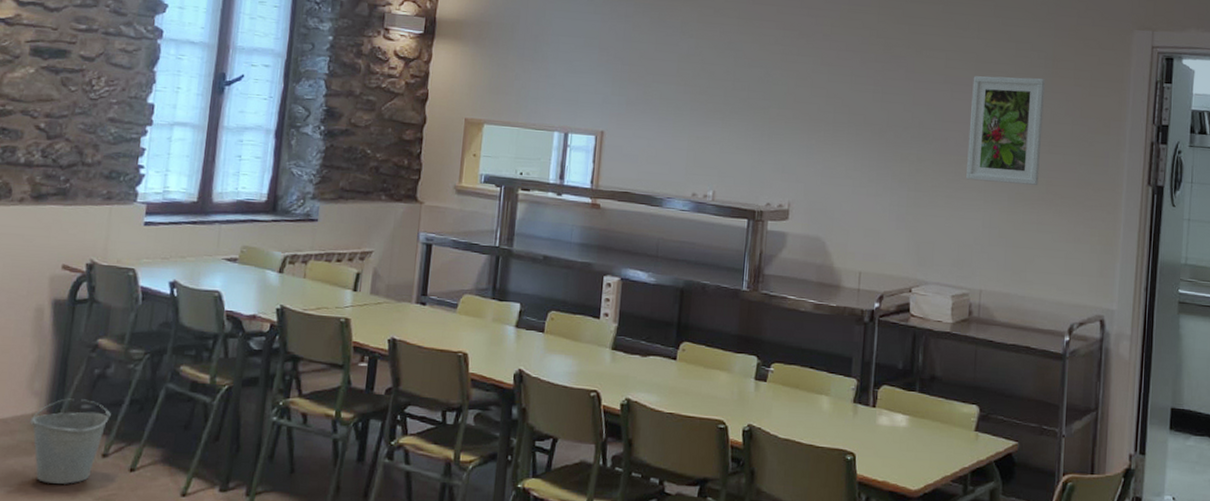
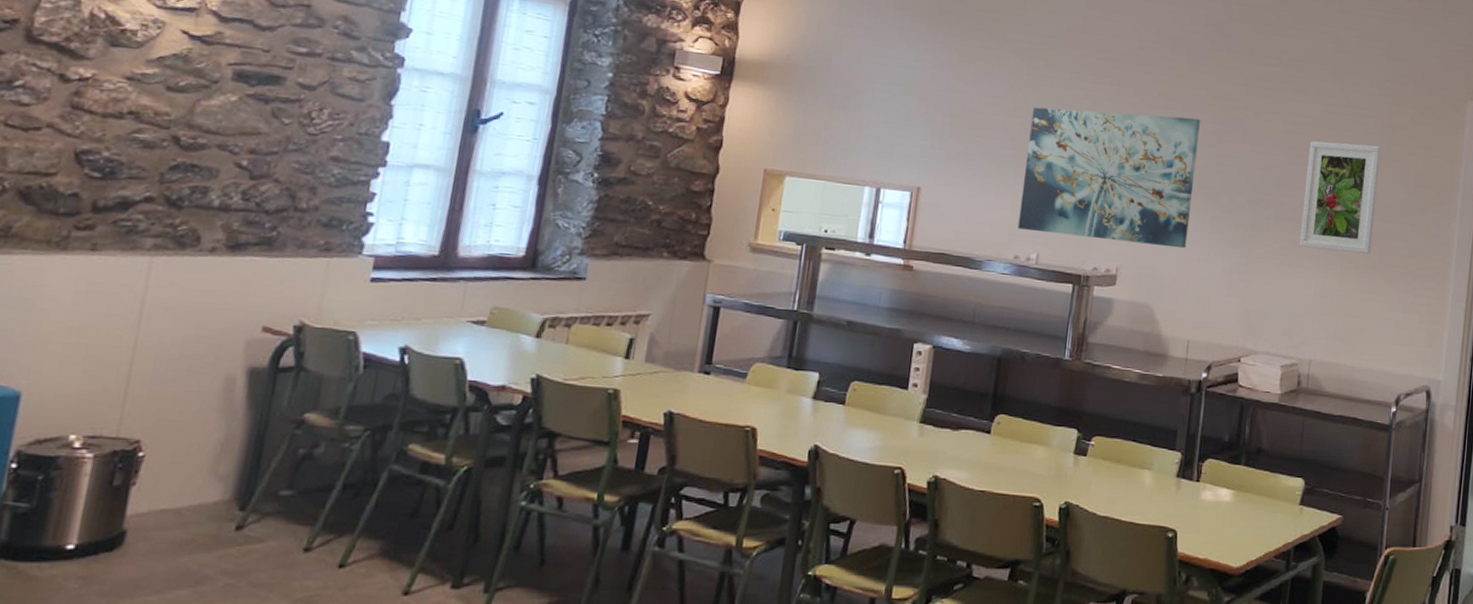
bucket: present [30,398,111,484] -> none [211,483,318,585]
wall art: none [694,52,864,184] -> present [1018,107,1200,249]

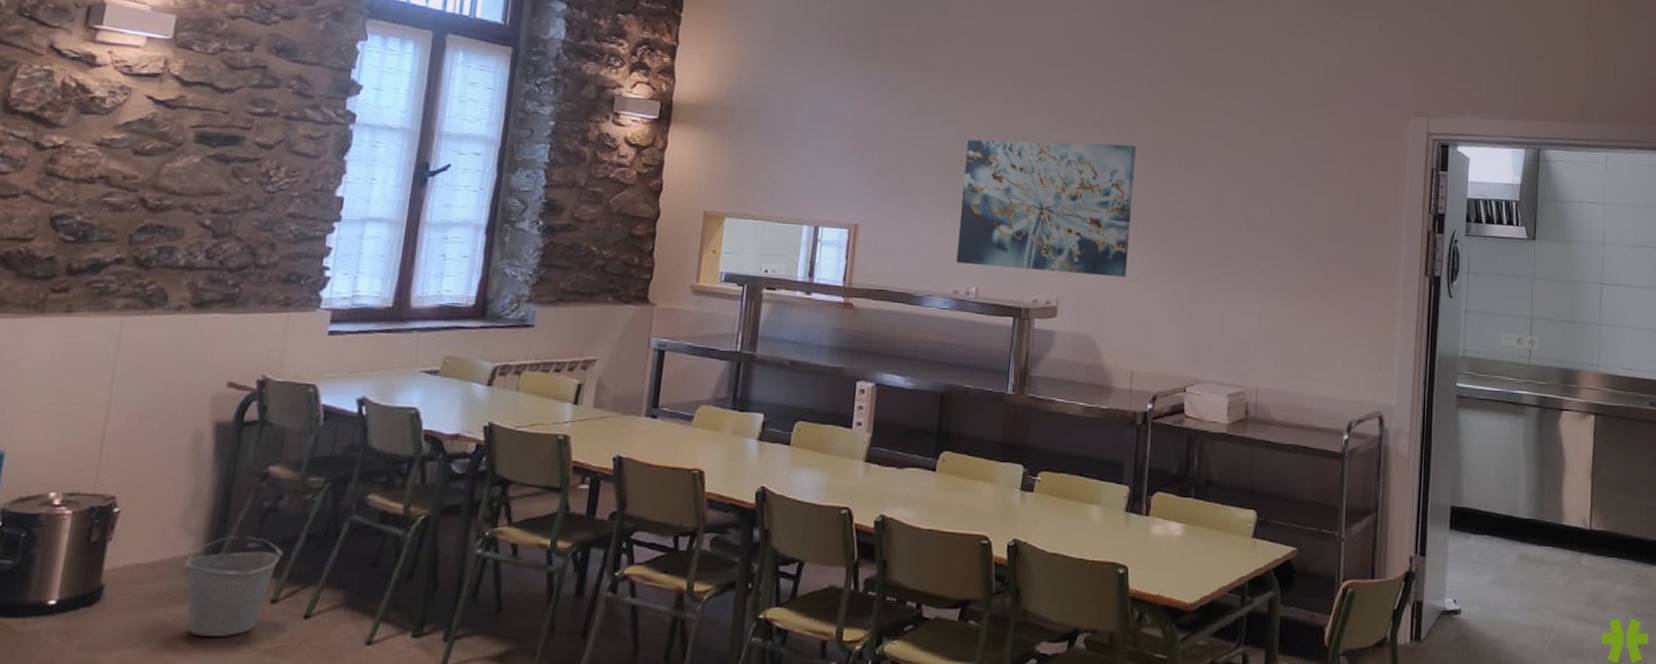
bucket: none [211,483,318,585] -> present [183,536,283,636]
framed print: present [1300,141,1381,254] -> none [1242,164,1321,277]

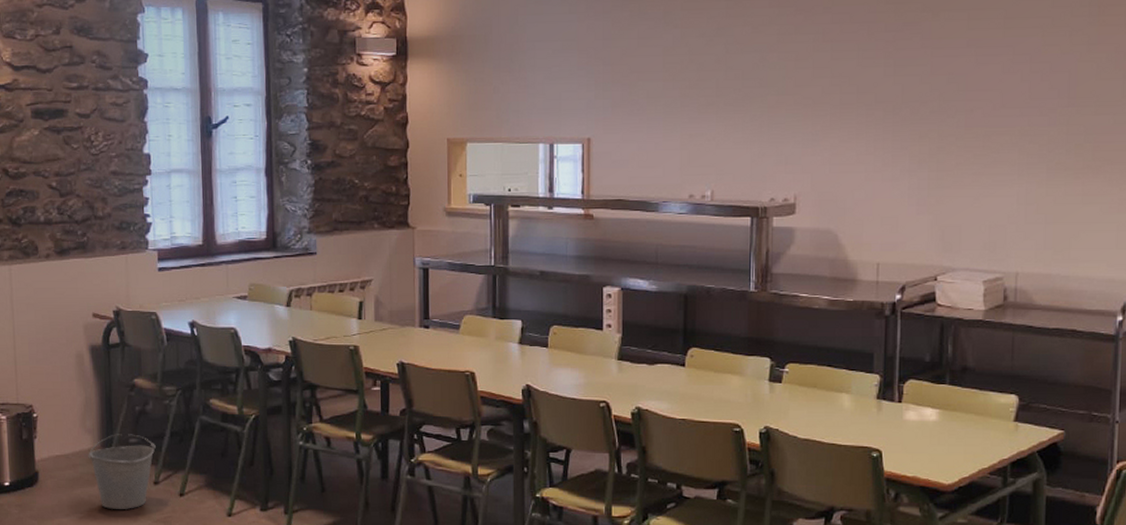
wall art: present [956,139,1136,278] -> none [689,29,872,169]

